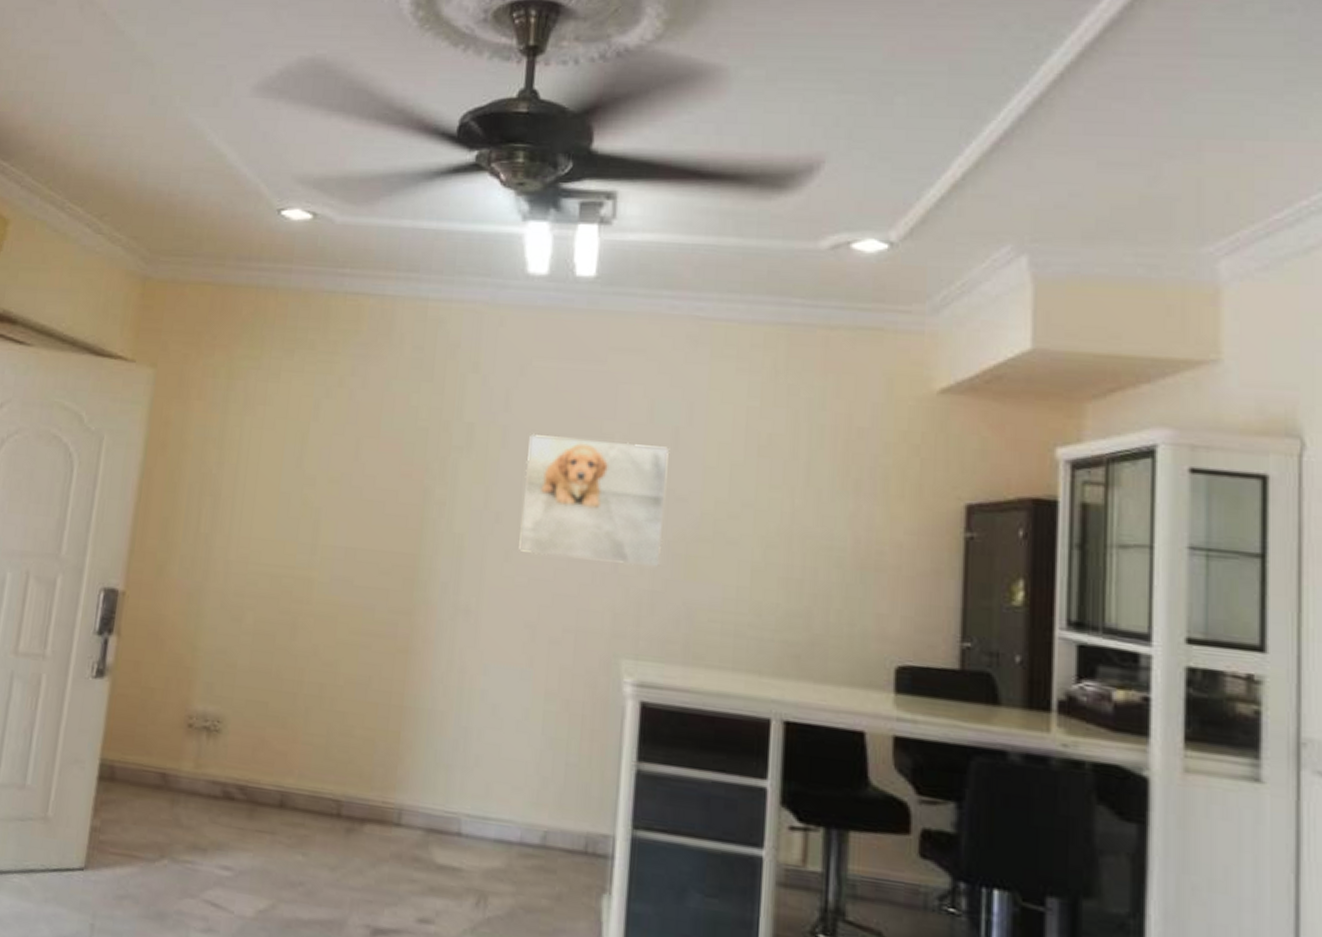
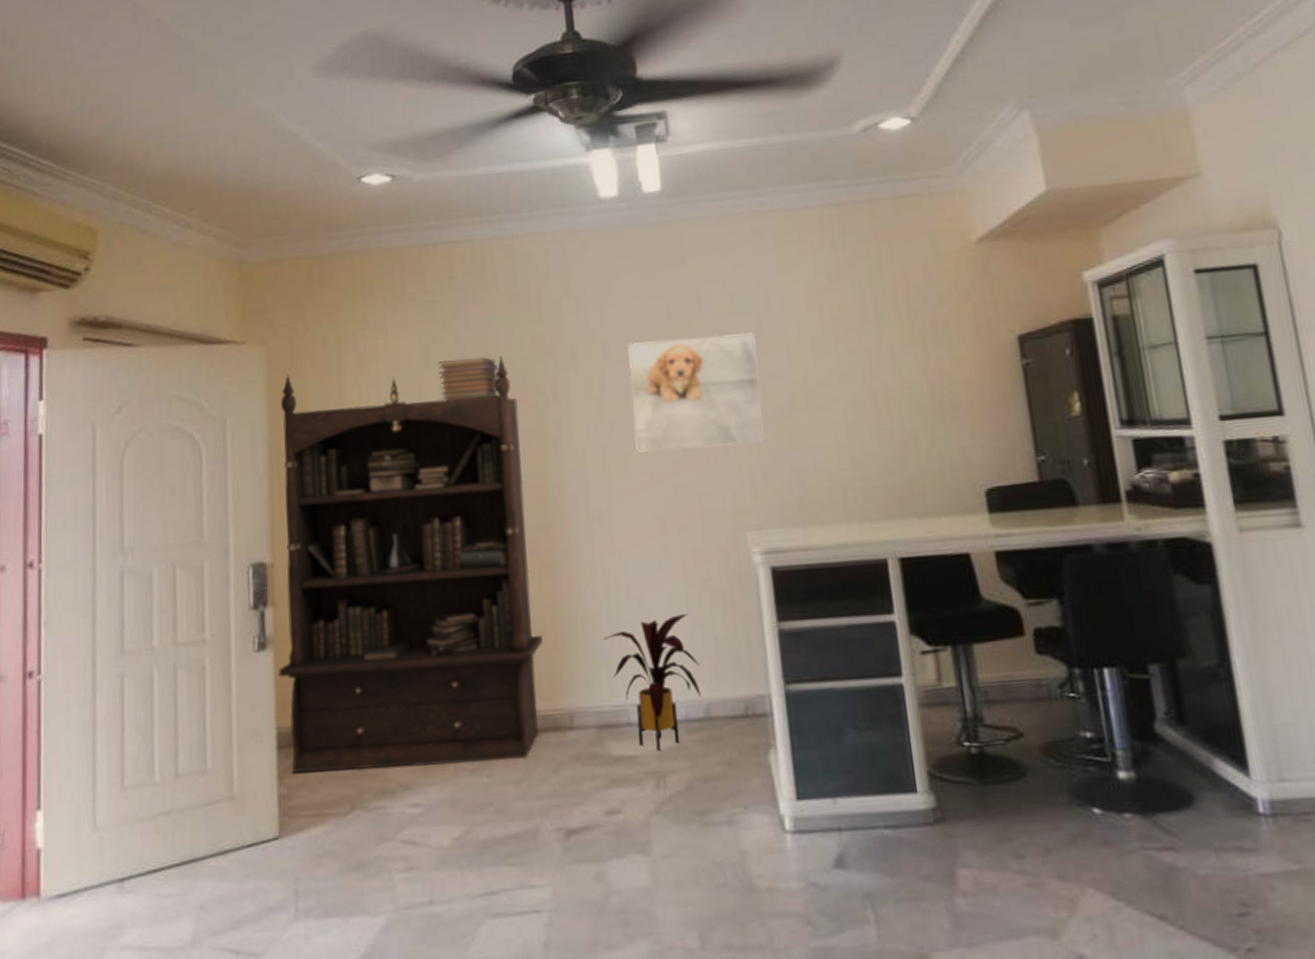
bookcase: none [109,400,402,846] -> present [278,355,543,773]
book stack: none [323,417,388,465] -> present [438,357,498,401]
house plant: none [447,729,545,868] -> present [603,614,702,750]

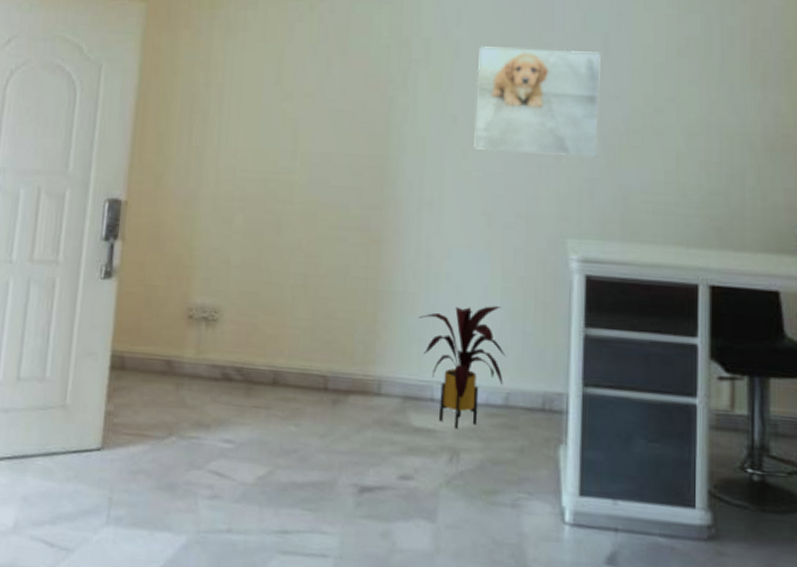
bookcase: present [278,355,543,773] -> none [119,30,369,416]
book stack: present [438,357,498,401] -> none [299,38,355,79]

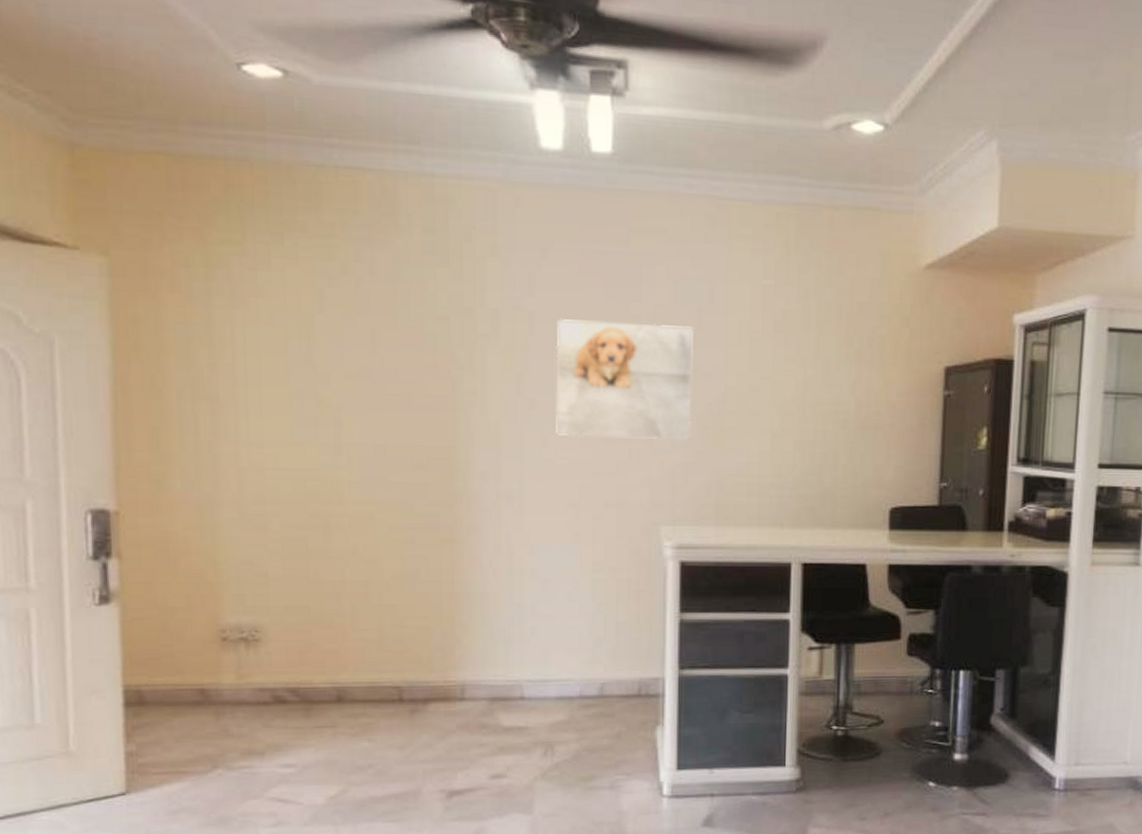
house plant: present [419,306,506,428] -> none [502,599,599,723]

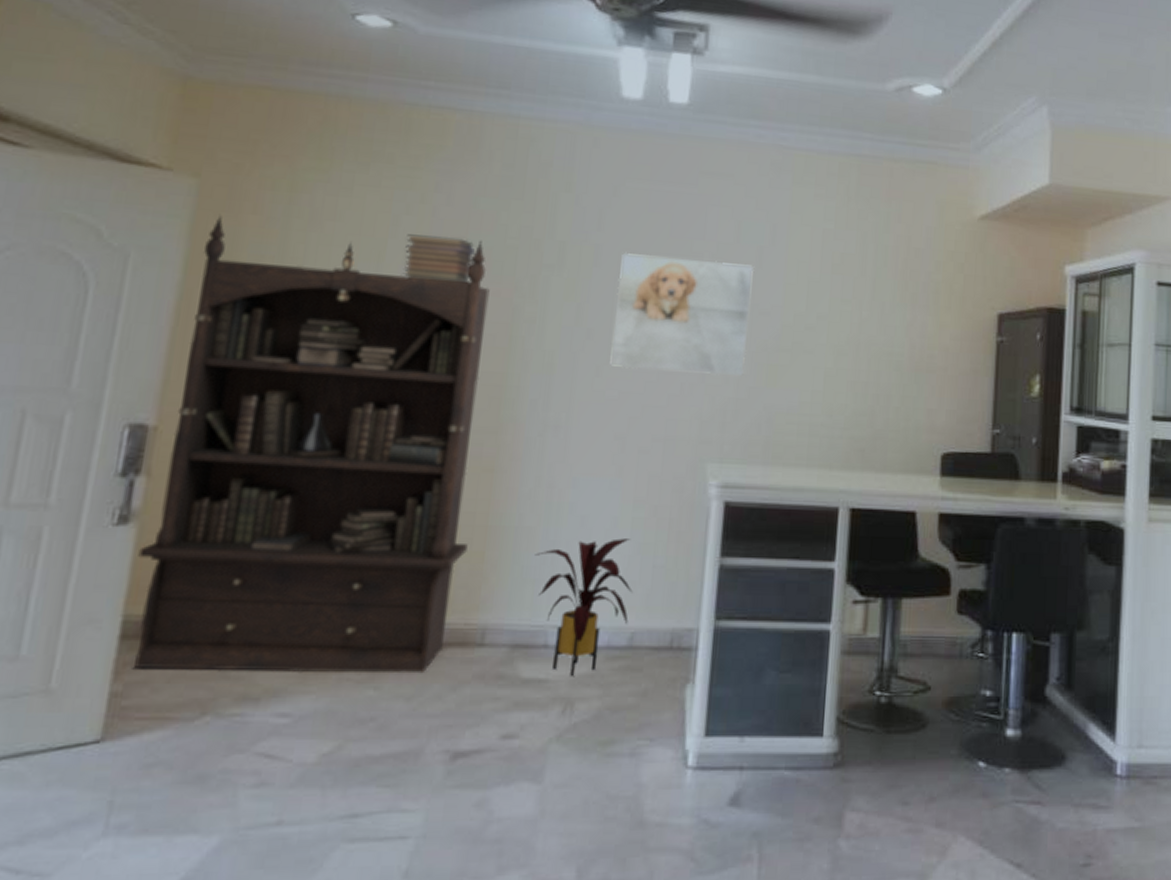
bookcase: none [125,294,437,731] -> present [134,214,490,674]
book stack: none [334,308,406,357] -> present [402,234,475,284]
house plant: none [502,599,599,723] -> present [535,538,633,676]

